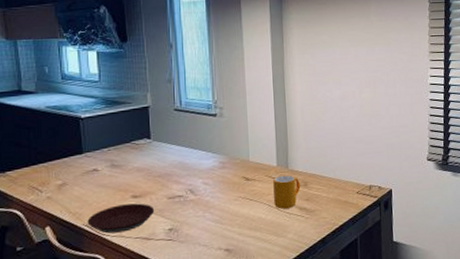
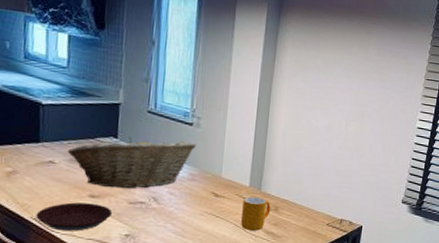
fruit basket: none [108,132,222,187] -> present [67,137,196,189]

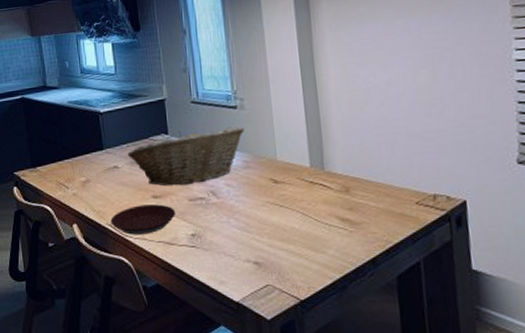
mug: present [241,196,271,231] -> none [306,178,341,219]

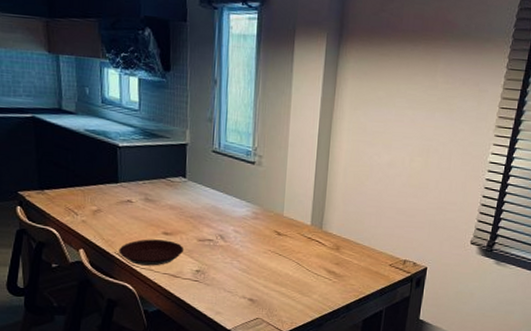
fruit basket: present [127,126,244,187] -> none [142,176,259,227]

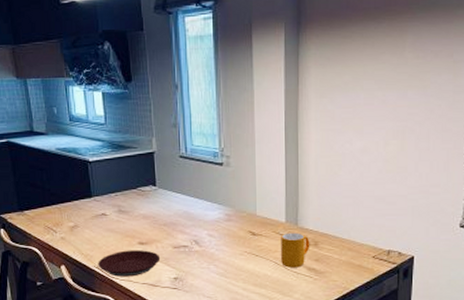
mug: none [303,235,333,270] -> present [281,232,310,268]

